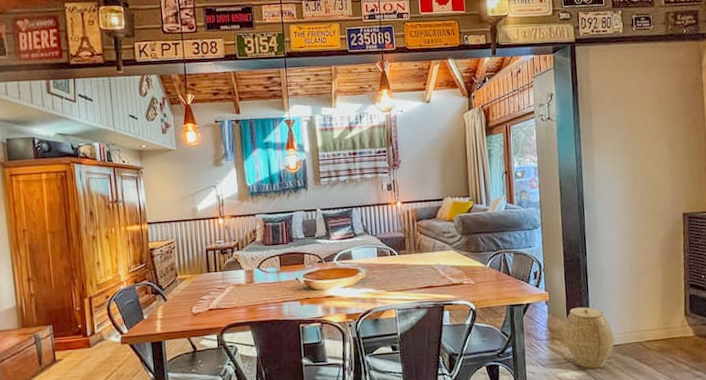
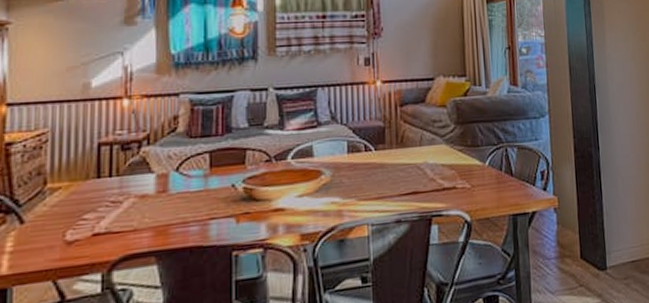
woven basket: present [562,307,615,369] -> none [574,214,632,293]

